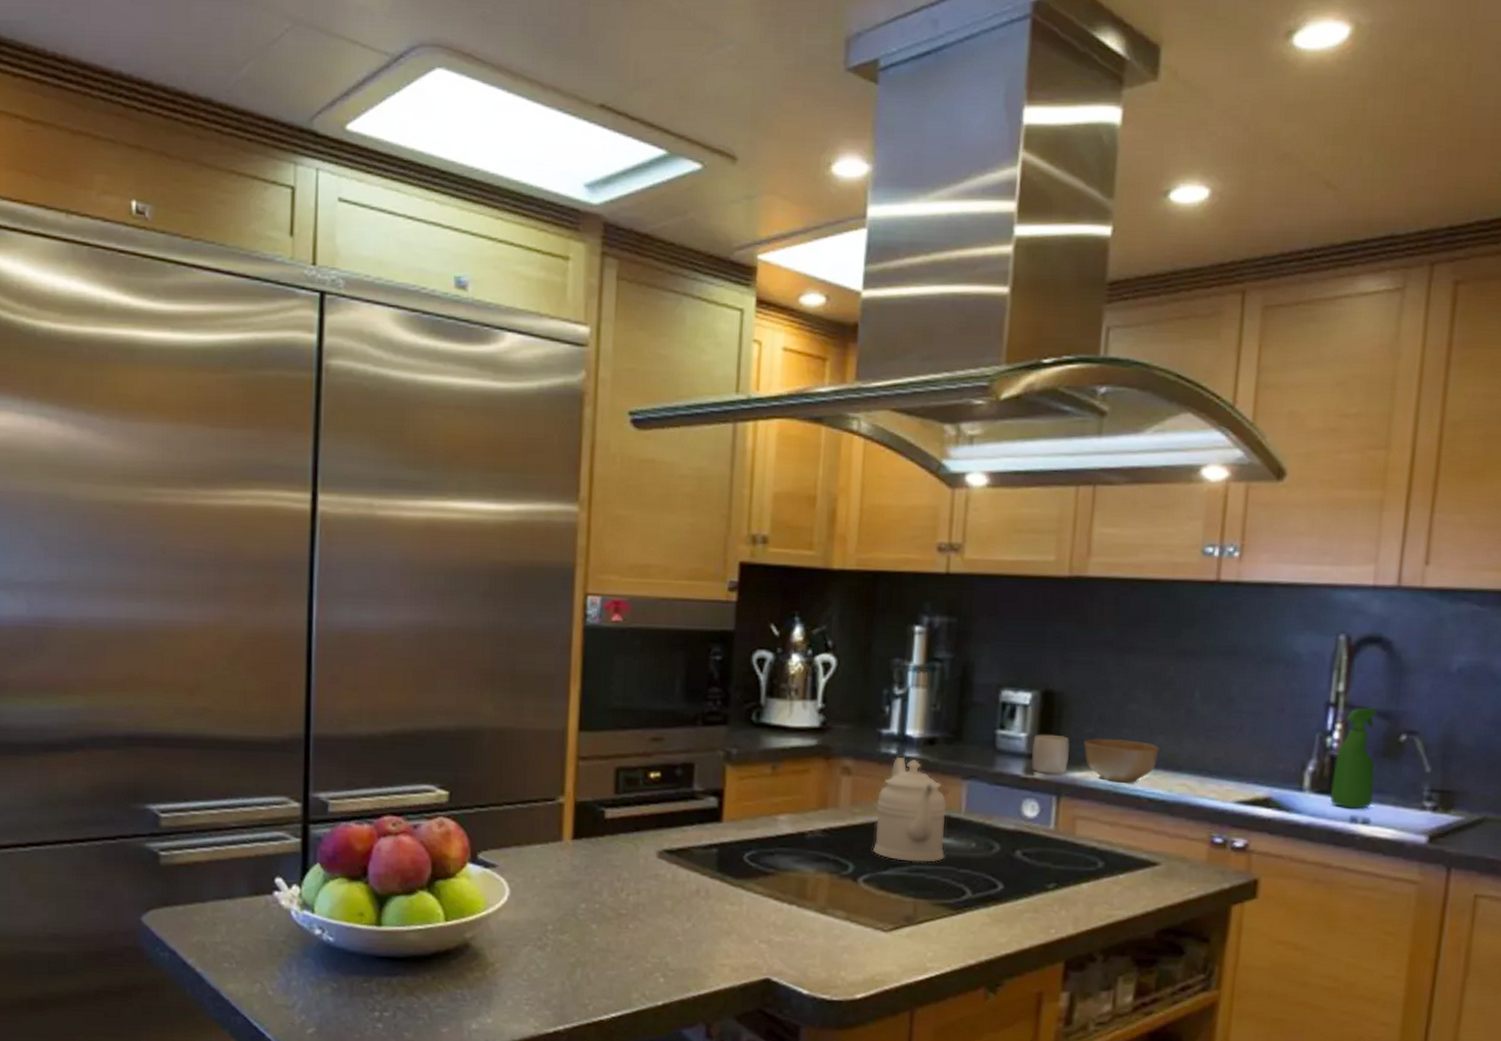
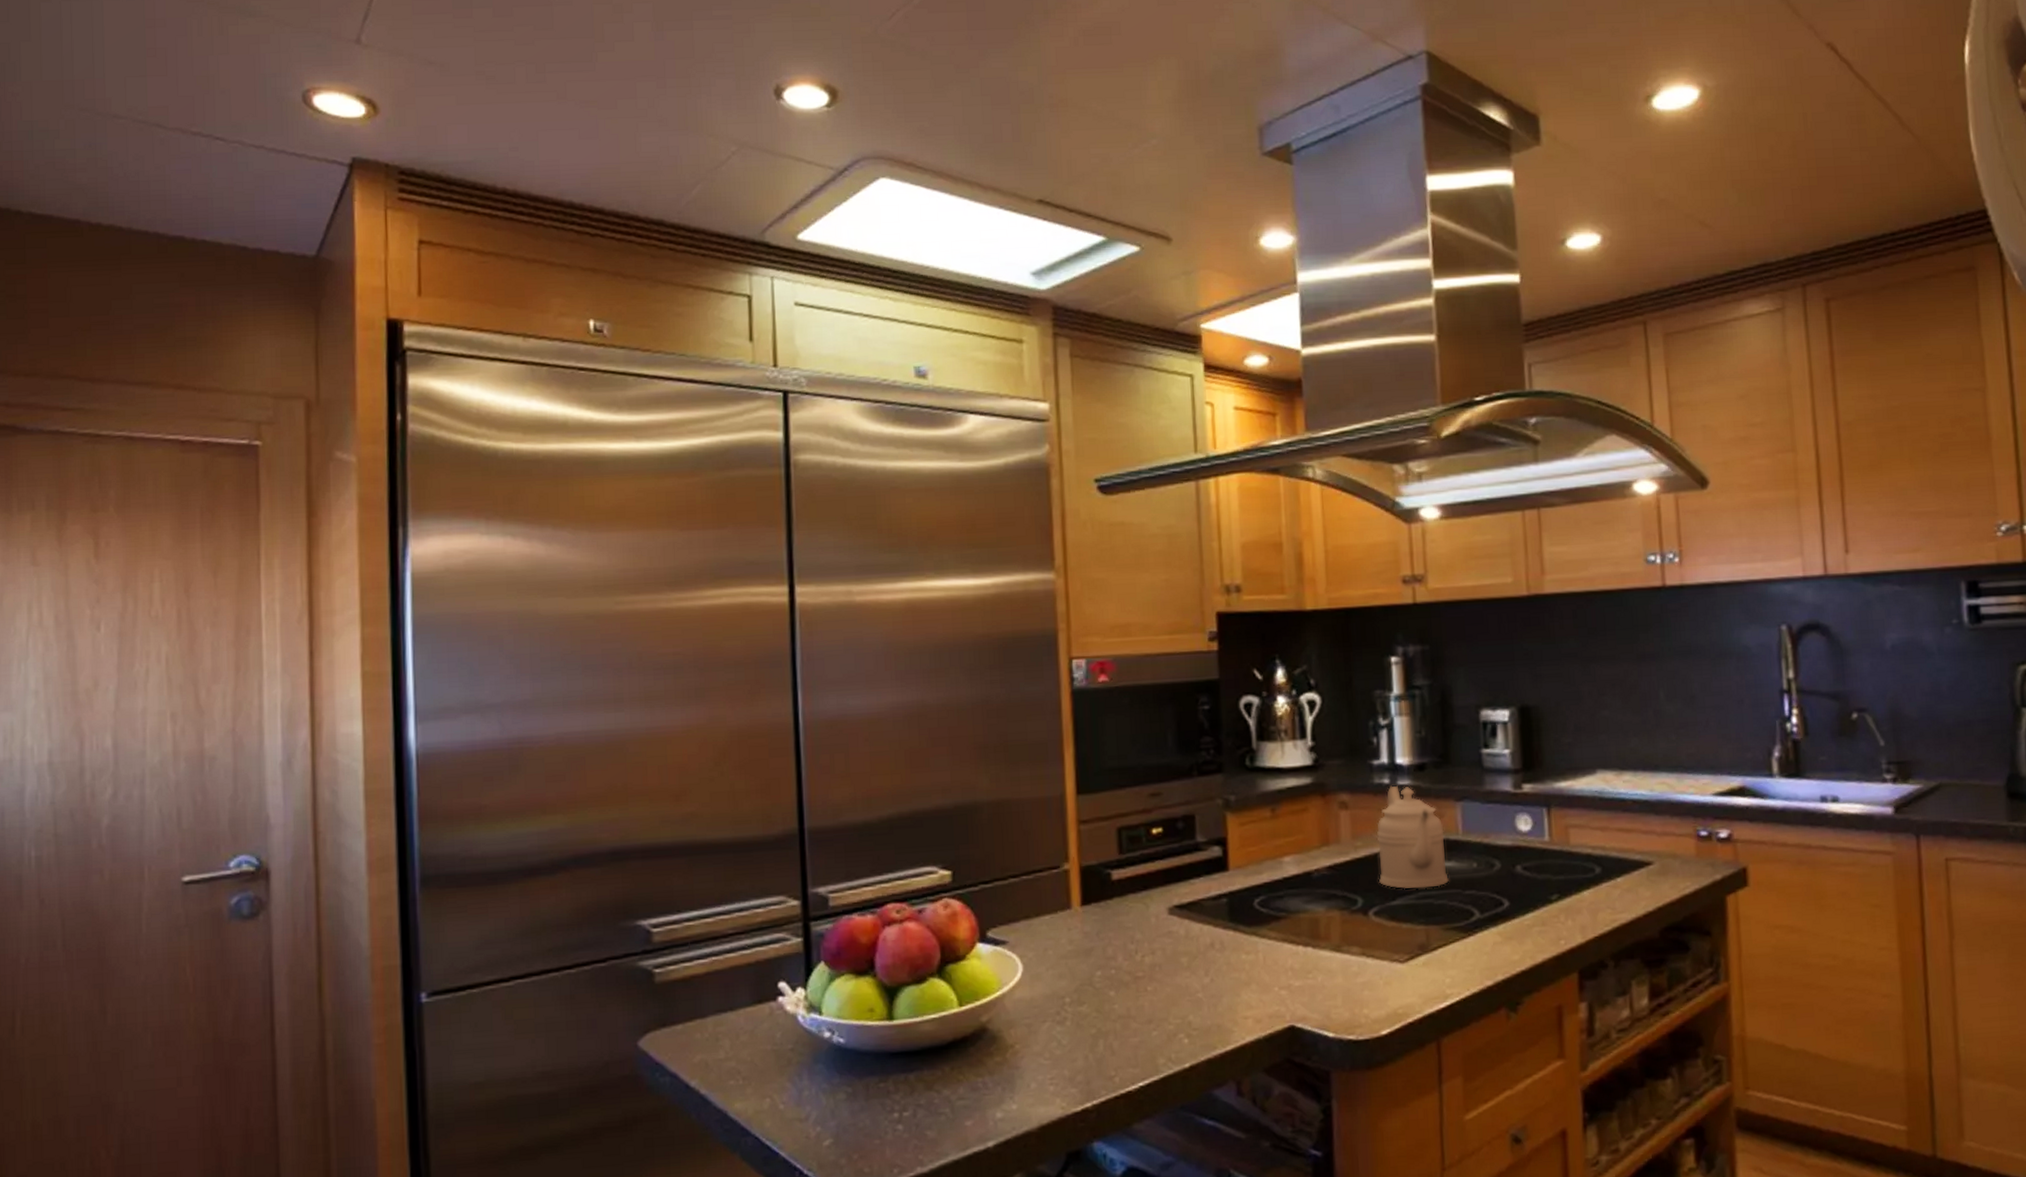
mug: present [1031,734,1070,775] -> none [1517,748,1553,788]
bowl: present [1083,737,1160,783] -> none [1564,745,1636,788]
spray bottle: present [1330,707,1378,809] -> none [1797,690,1839,789]

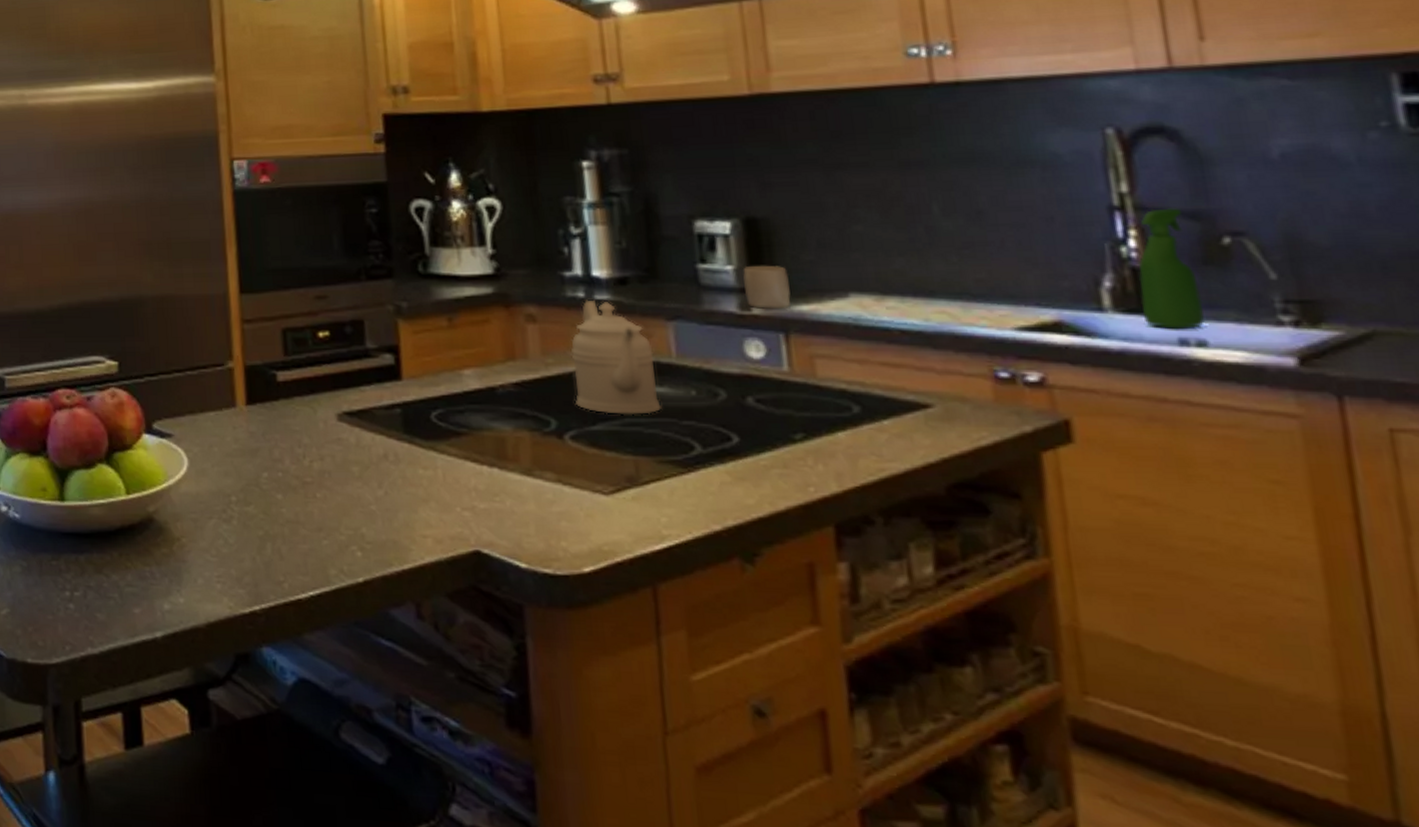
mug: none [1517,748,1553,788] -> present [742,265,791,310]
spray bottle: none [1797,690,1839,789] -> present [1137,208,1206,329]

